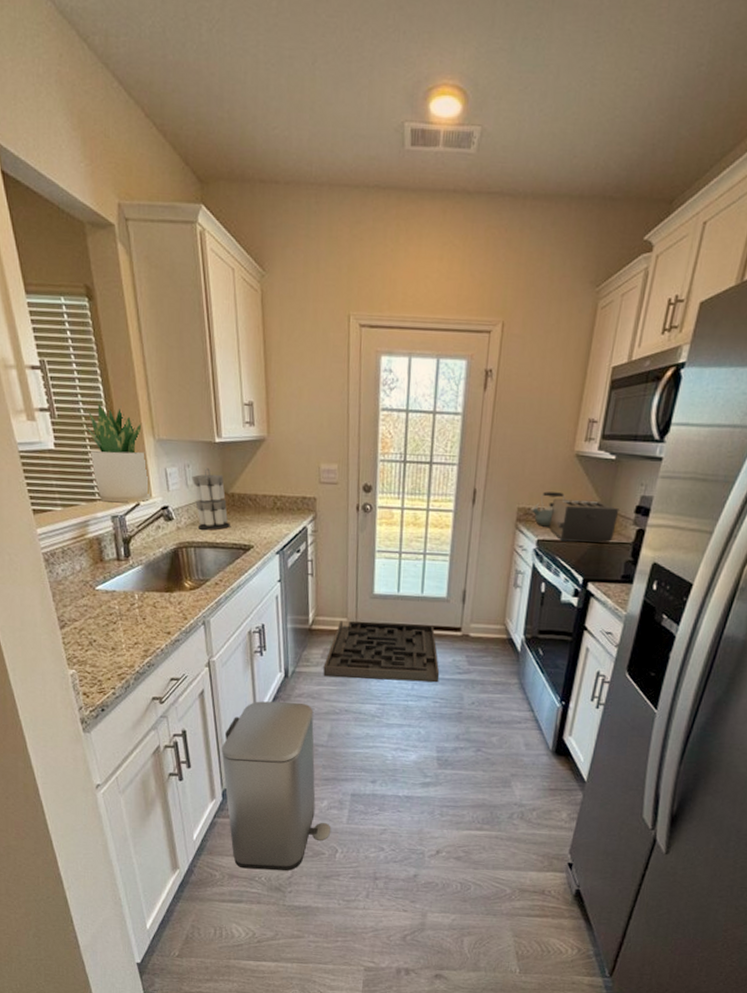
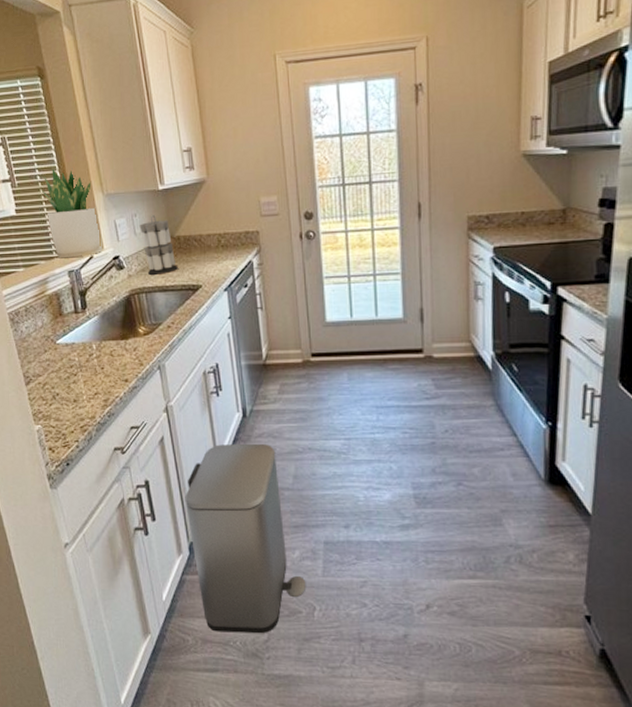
doormat: present [323,620,440,682] -> none [281,349,406,414]
kettle: present [531,491,566,527] -> none [482,195,518,233]
toaster: present [549,499,619,543] -> none [504,198,581,246]

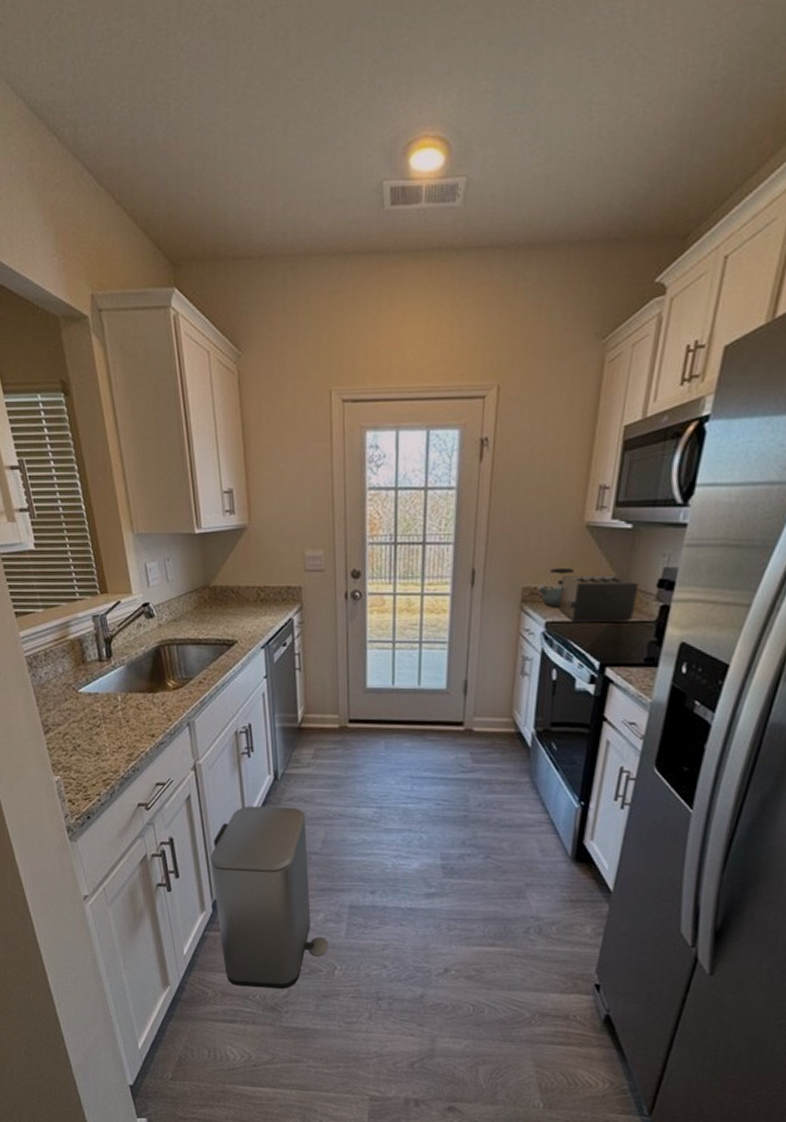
planter: present [41,168,102,259] -> none [63,501,131,602]
spice rack: present [139,214,178,276] -> none [172,560,213,627]
kettle: none [482,195,518,233] -> present [537,568,576,607]
toaster: none [504,198,581,246] -> present [559,575,639,623]

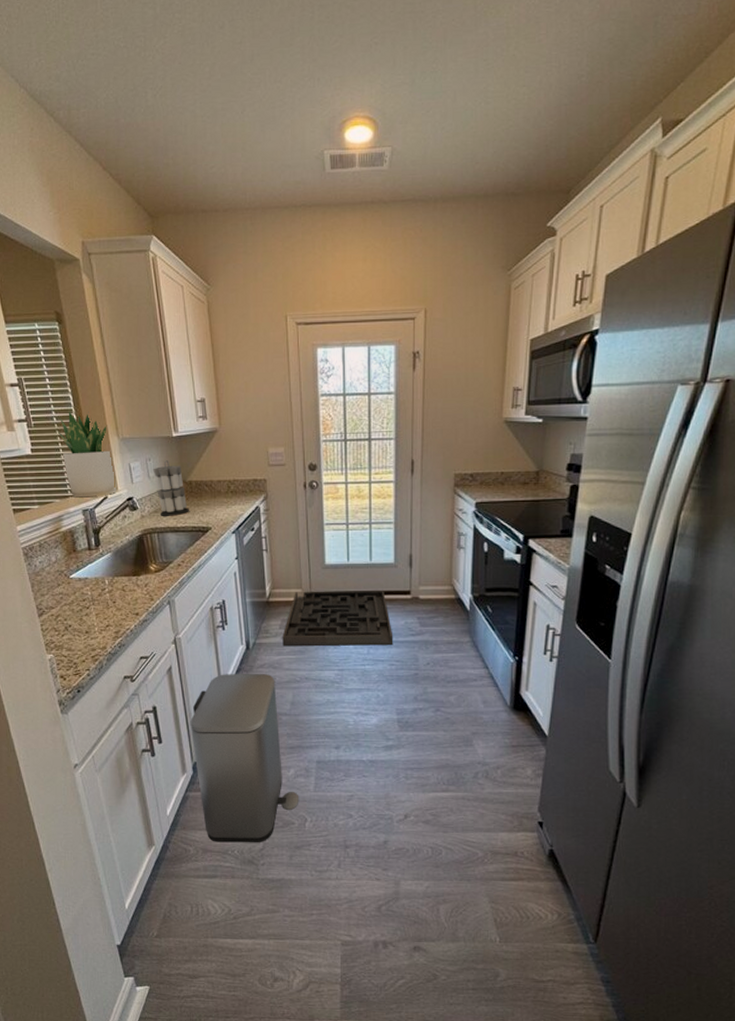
planter: none [63,501,131,602] -> present [57,412,117,498]
spice rack: none [172,560,213,627] -> present [153,459,189,517]
doormat: none [315,717,442,783] -> present [282,591,394,647]
kettle: present [537,568,576,607] -> none [467,457,499,490]
toaster: present [559,575,639,623] -> none [486,461,551,502]

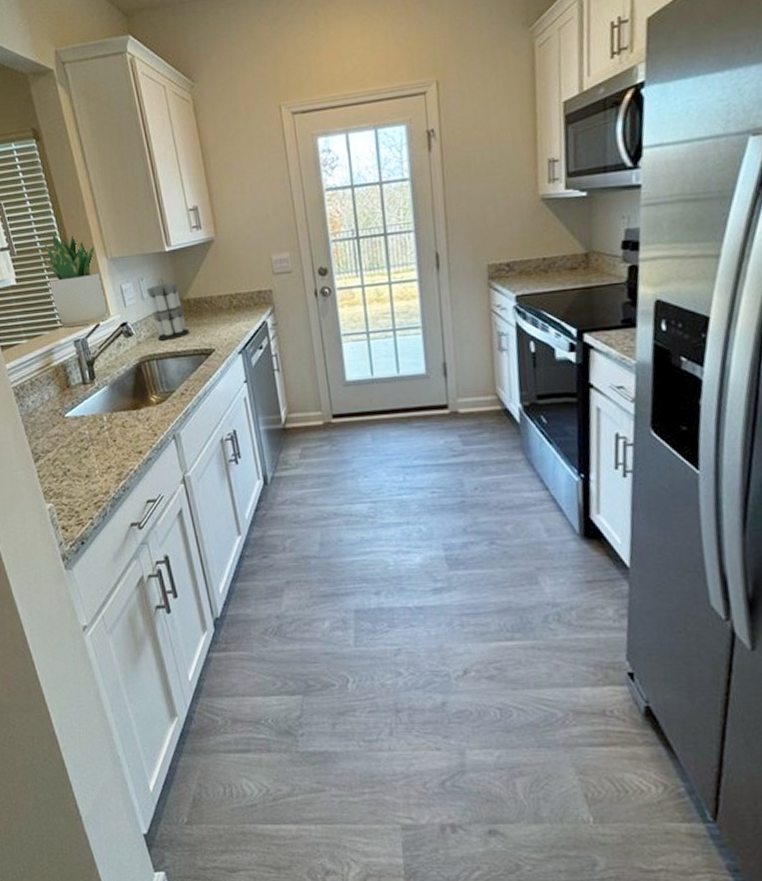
pedal bin: present [190,673,299,843] -> none [207,511,338,710]
doormat: present [282,591,394,647] -> none [303,407,433,479]

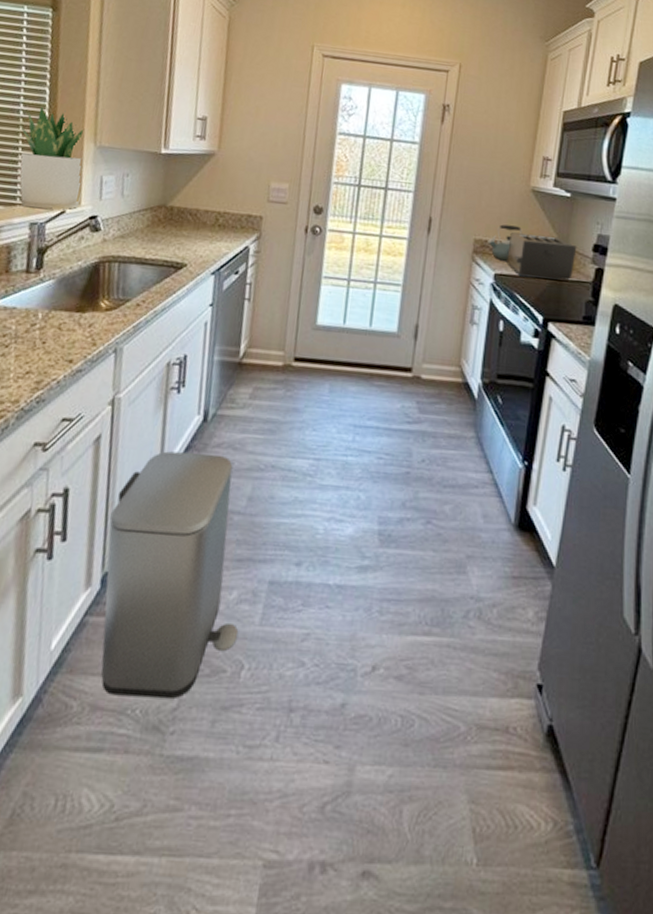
spice rack: present [146,277,189,342] -> none [127,177,165,246]
pedal bin: none [207,511,338,710] -> present [101,451,239,699]
kettle: none [502,241,539,281] -> present [488,224,523,261]
toaster: none [525,242,604,293] -> present [507,232,577,281]

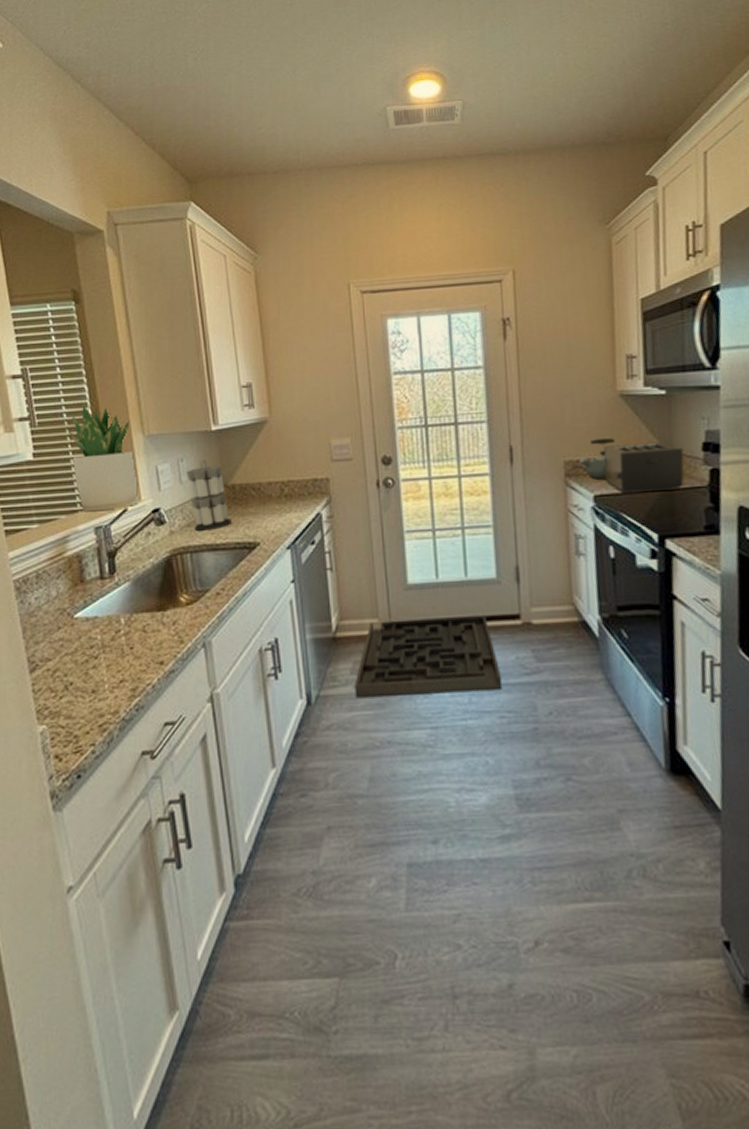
pedal bin: present [101,451,239,699] -> none [231,737,385,1000]
spice rack: none [127,177,165,246] -> present [186,458,232,532]
doormat: none [249,354,386,433] -> present [354,616,503,699]

